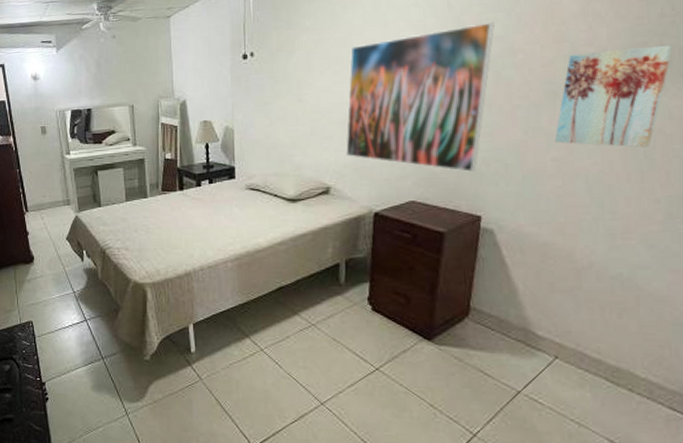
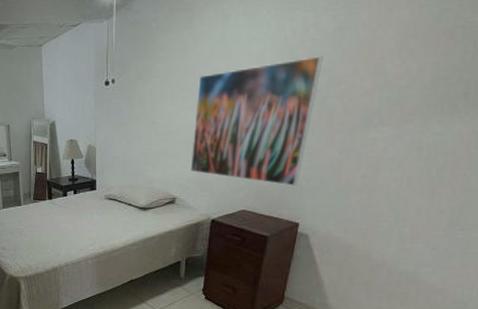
wall art: present [554,44,673,148] -> none [364,79,471,168]

